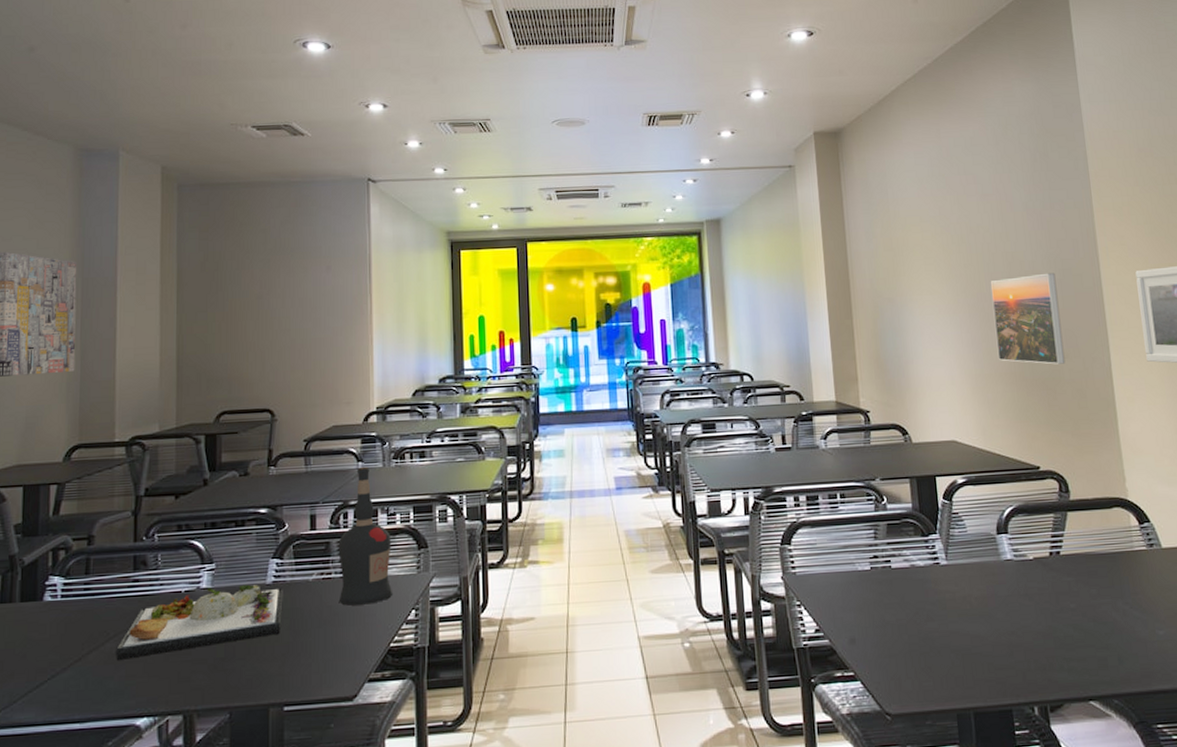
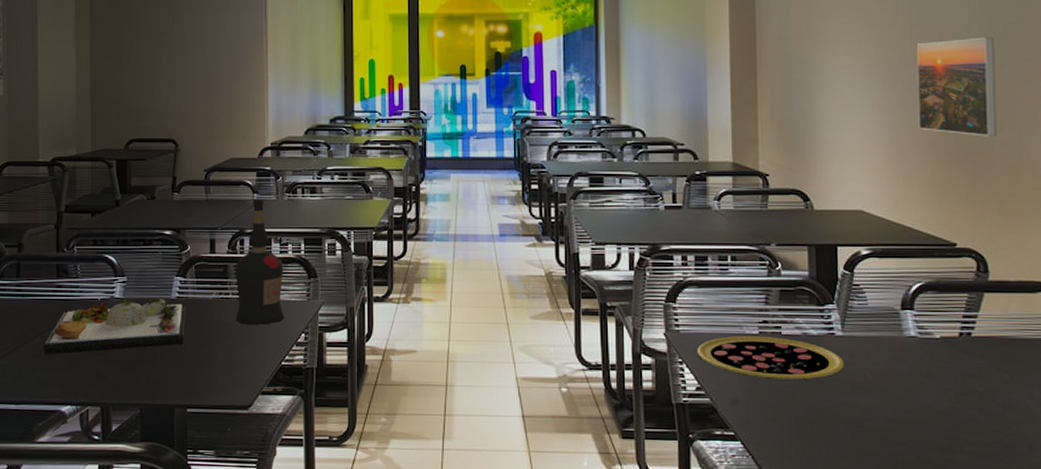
pizza: none [814,571,951,614] -> present [697,335,844,380]

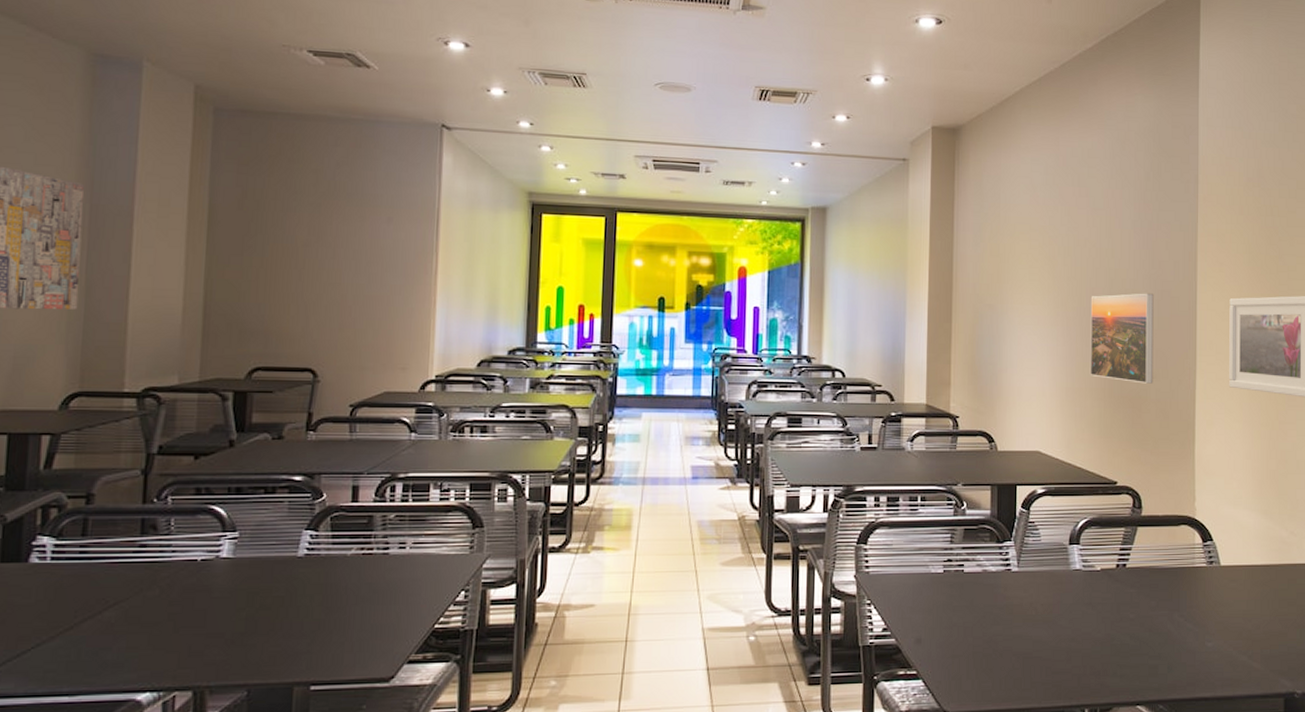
dinner plate: present [44,297,186,354] -> none [115,556,317,630]
liquor bottle: present [235,198,284,325] -> none [379,438,443,583]
pizza: present [697,335,844,380] -> none [885,574,1018,616]

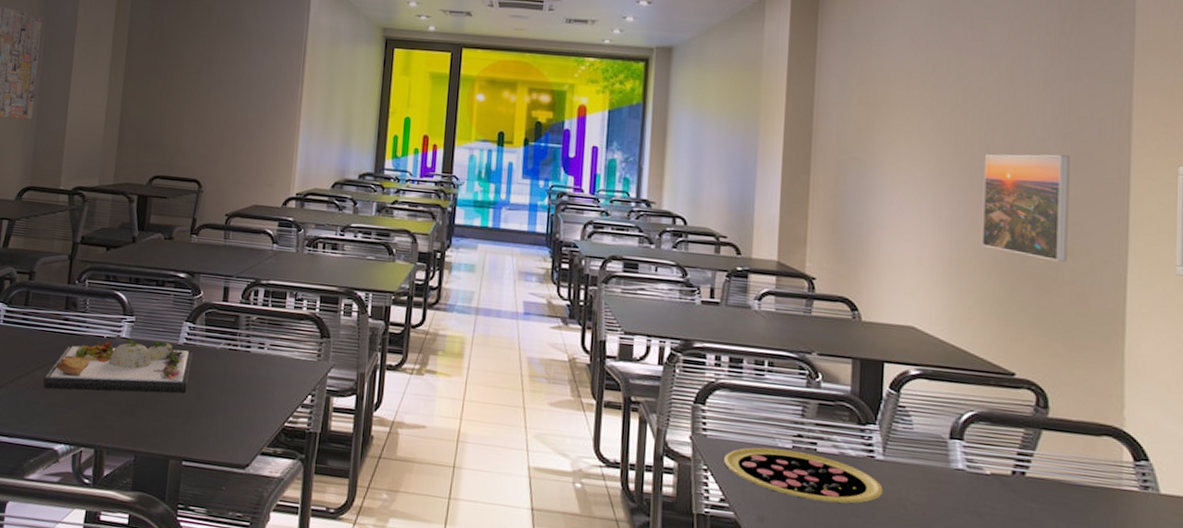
dinner plate: none [115,556,317,630] -> present [43,338,193,394]
pizza: none [885,574,1018,616] -> present [724,447,883,504]

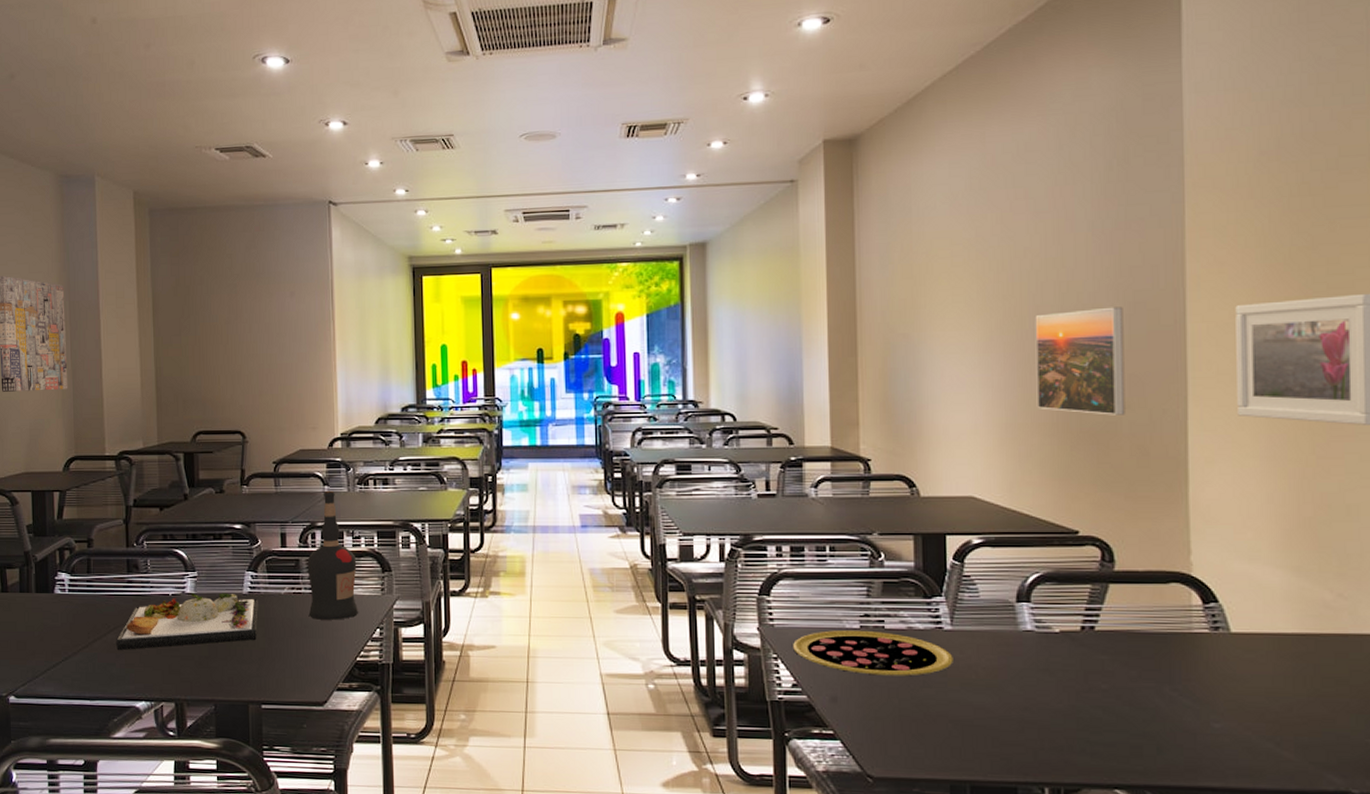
liquor bottle: none [241,249,297,382] -> present [307,490,358,620]

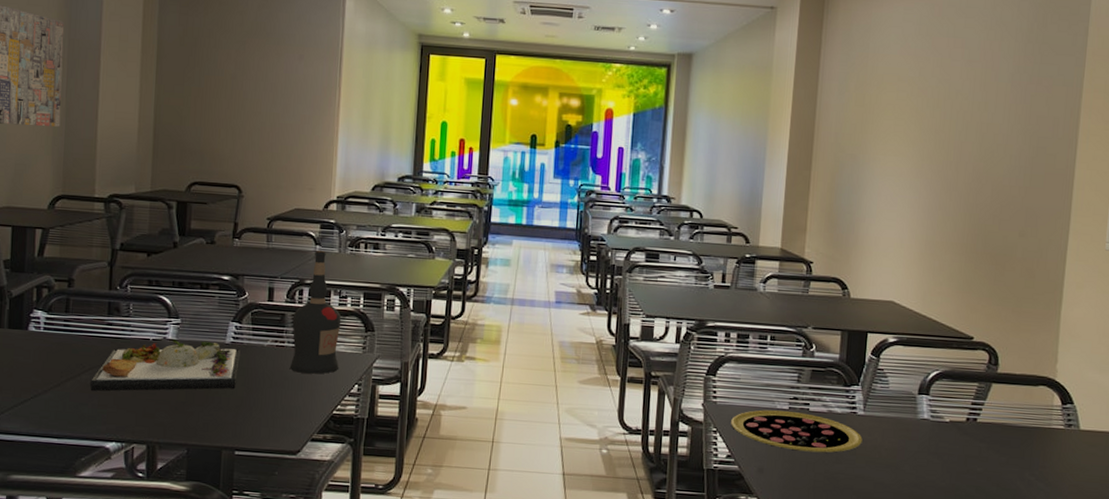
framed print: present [1035,306,1126,415] -> none [952,149,1028,242]

